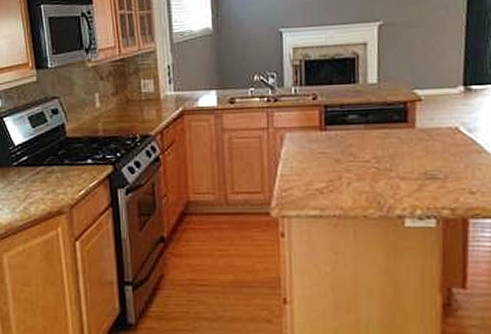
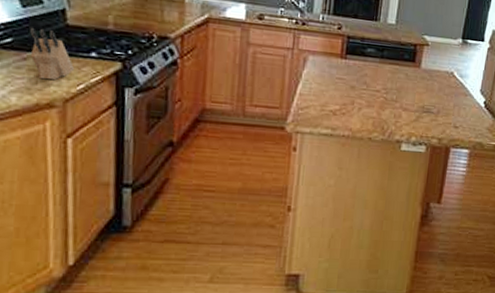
knife block: none [40,144,75,190] -> present [30,27,74,80]

